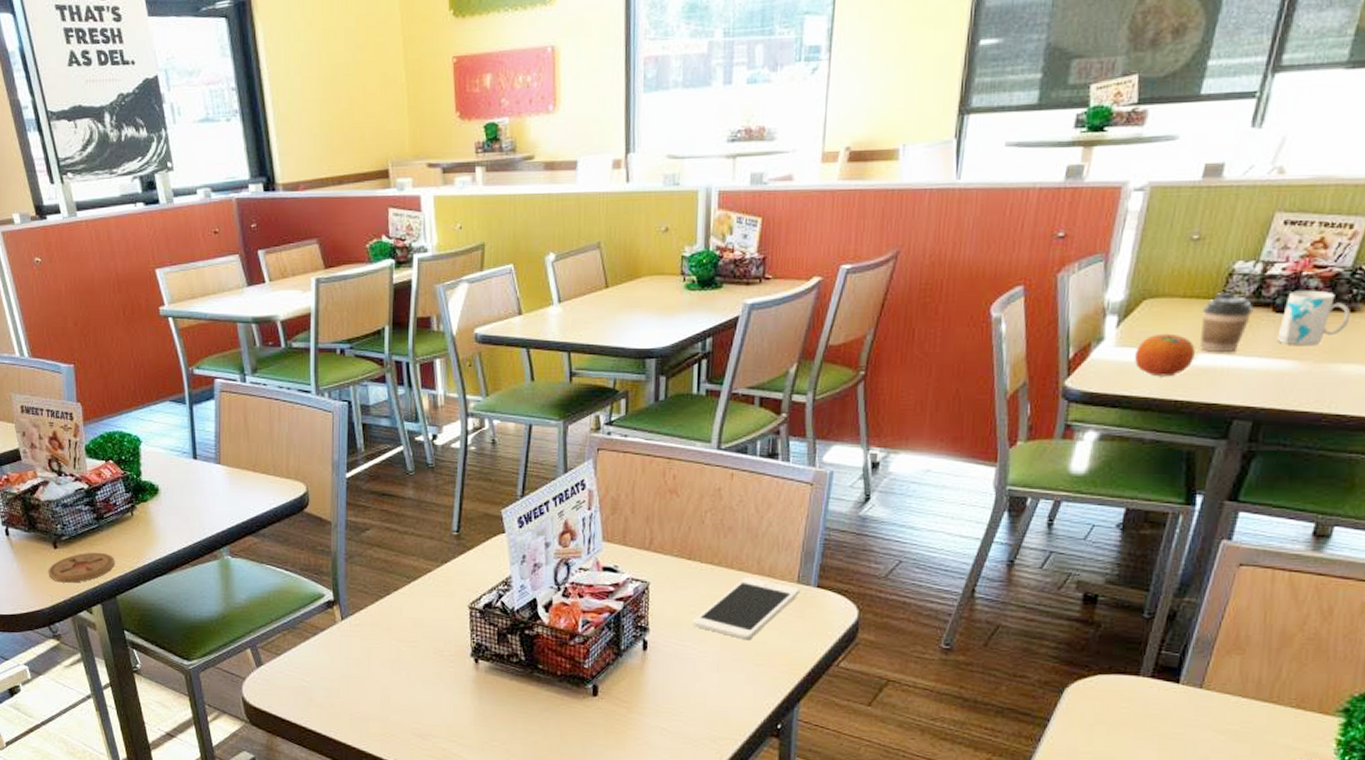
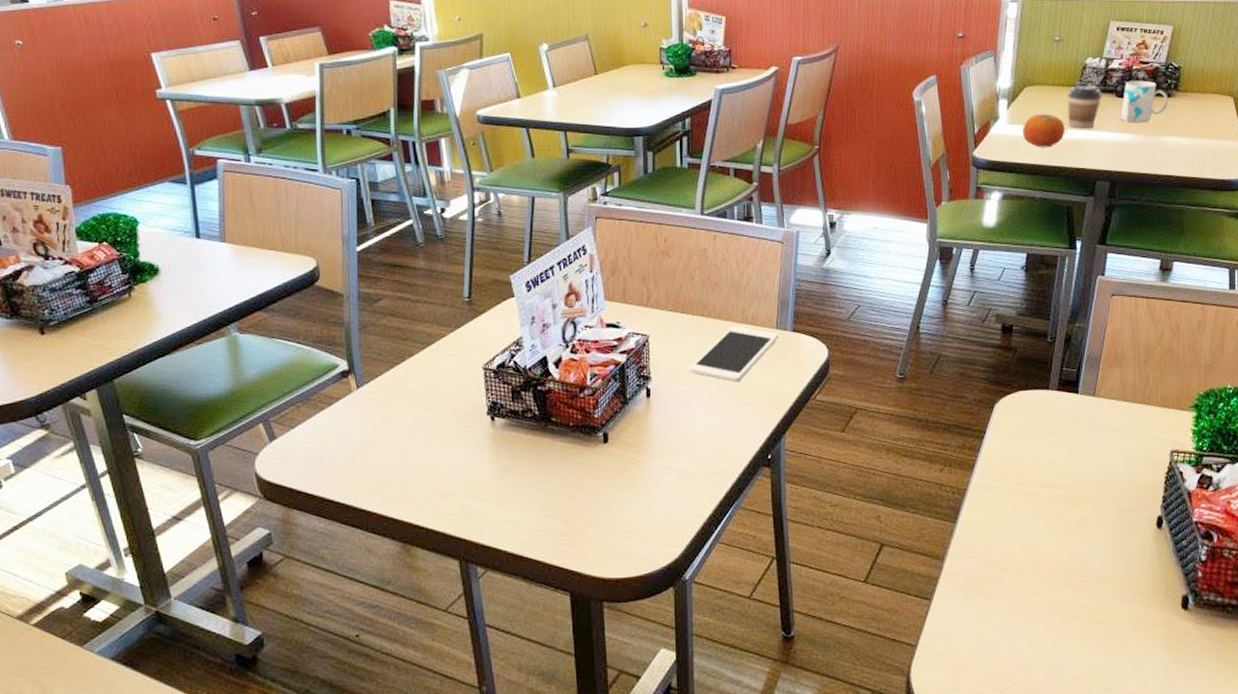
coaster: present [48,552,115,583] -> none [34,335,111,370]

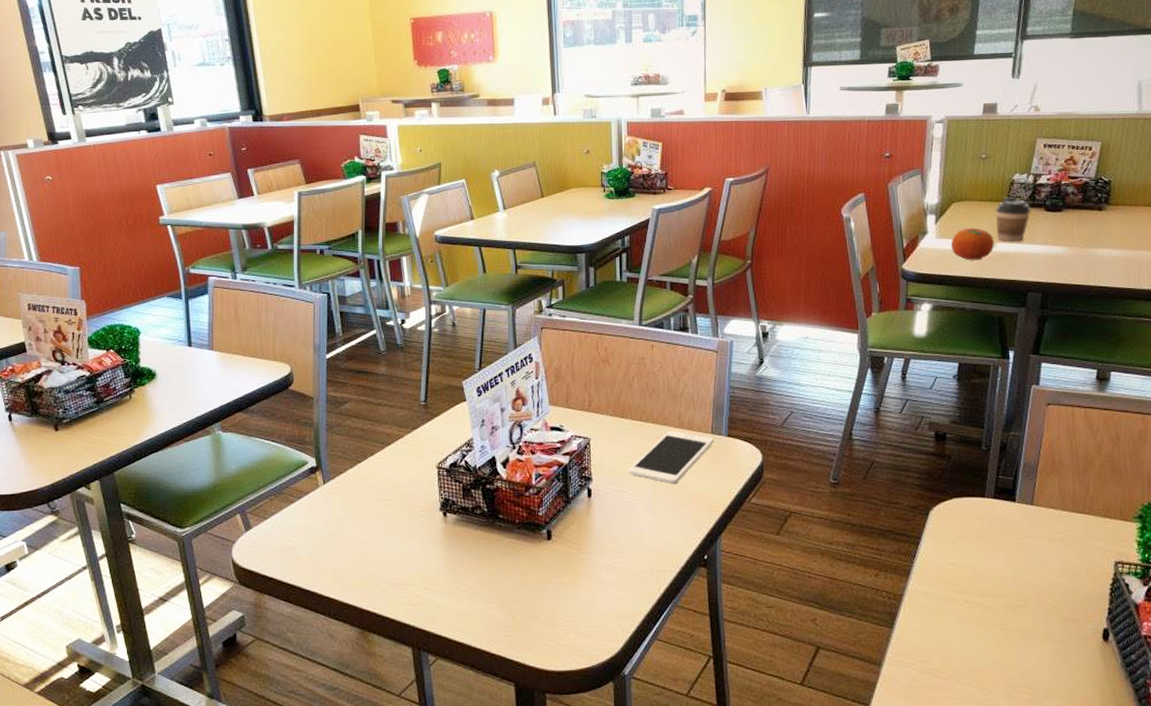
mug: present [1120,80,1169,123] -> none [1050,194,1100,236]

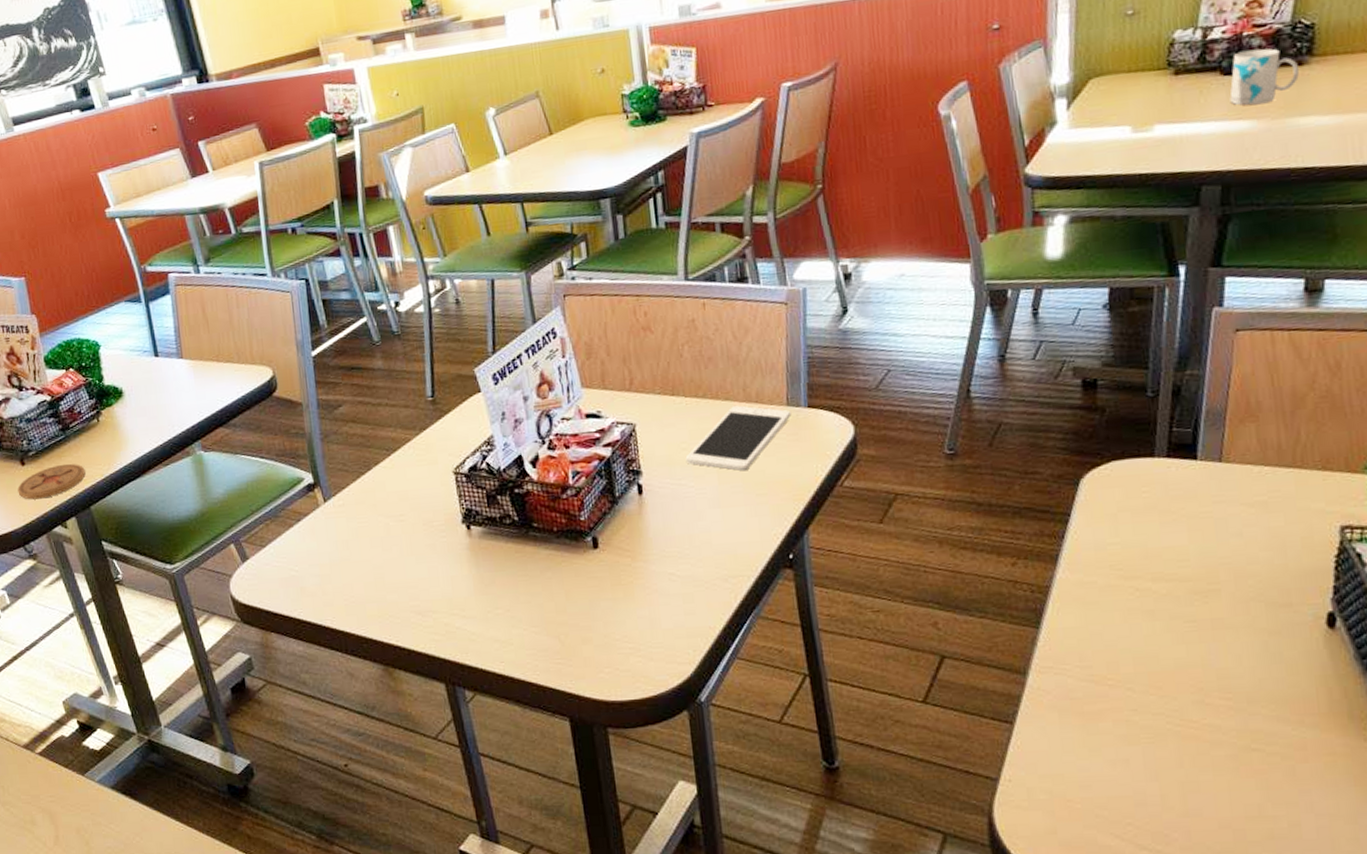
coaster: none [48,432,113,462] -> present [17,463,86,500]
fruit: present [950,227,994,261] -> none [1090,109,1151,153]
coffee cup: present [995,197,1031,242] -> none [1149,62,1201,122]
mug: none [1050,194,1100,236] -> present [1229,48,1300,106]

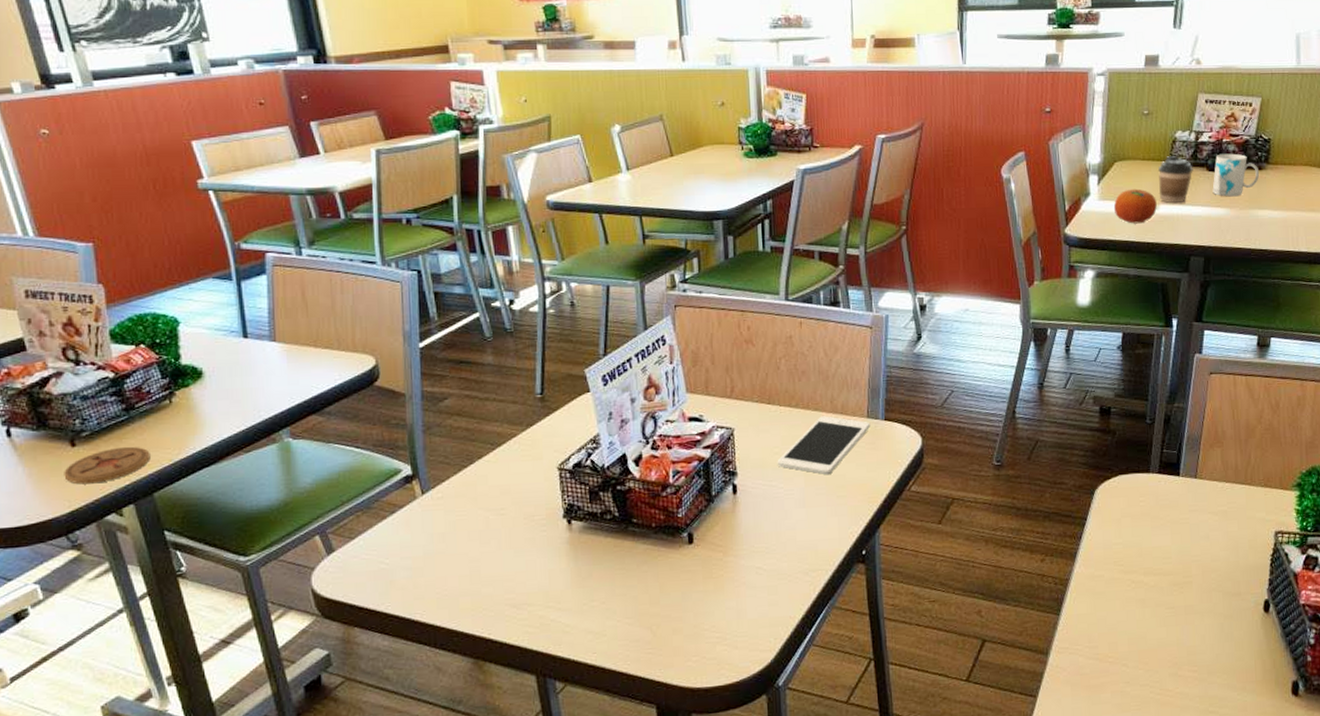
fruit: none [1090,109,1151,153] -> present [1113,188,1157,224]
coffee cup: none [1149,62,1201,122] -> present [1157,156,1193,204]

